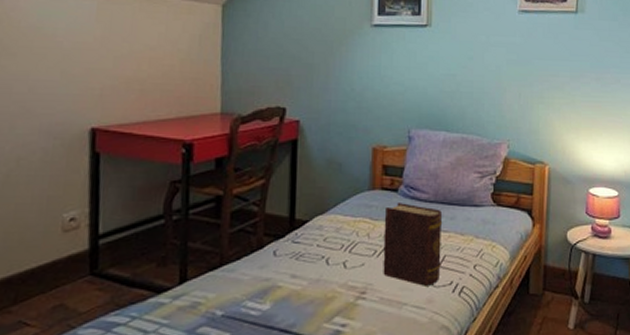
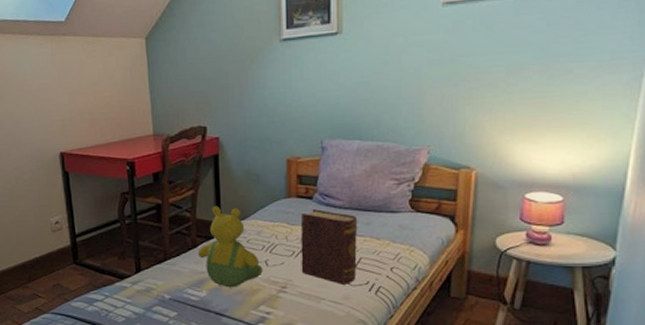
teddy bear: none [263,198,340,297] -> present [197,205,263,288]

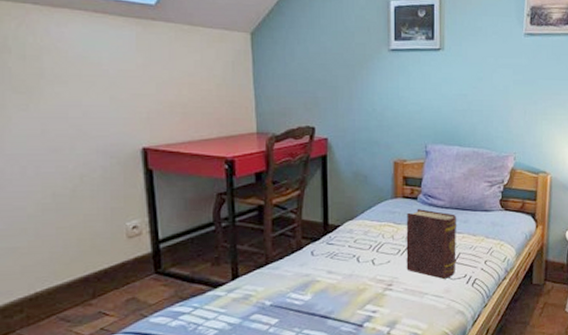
teddy bear: present [197,205,263,288] -> none [302,206,369,289]

